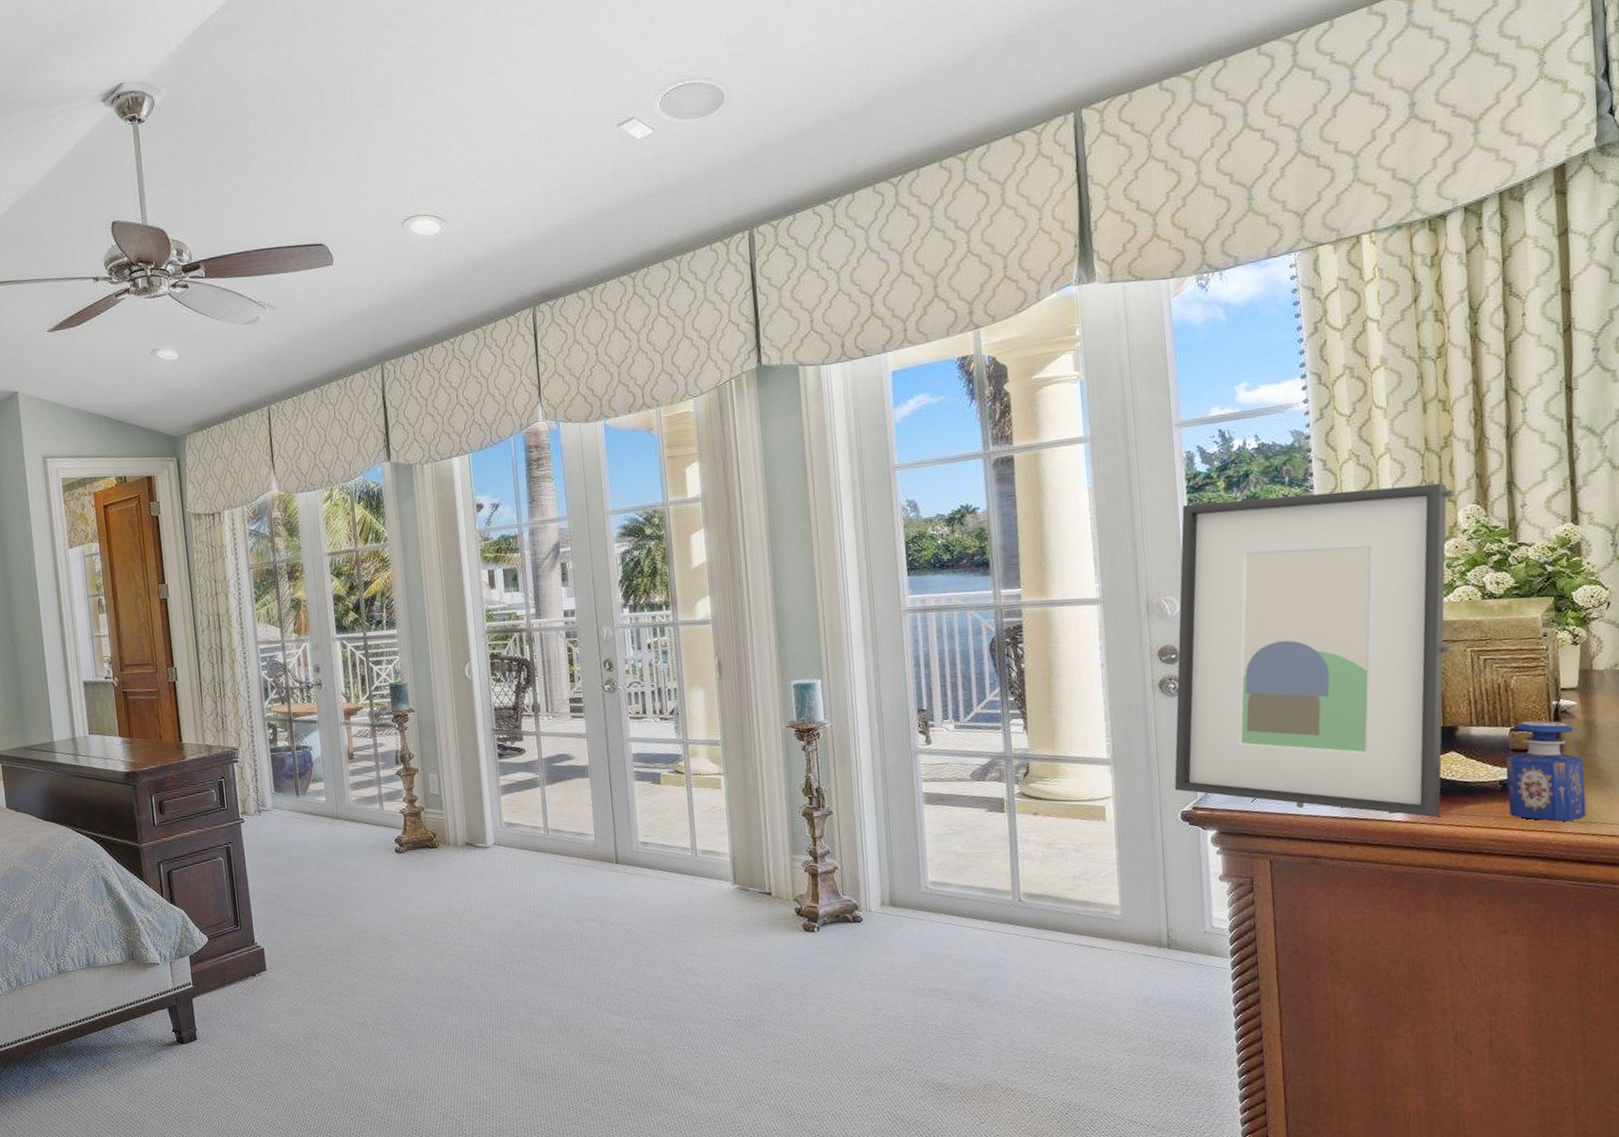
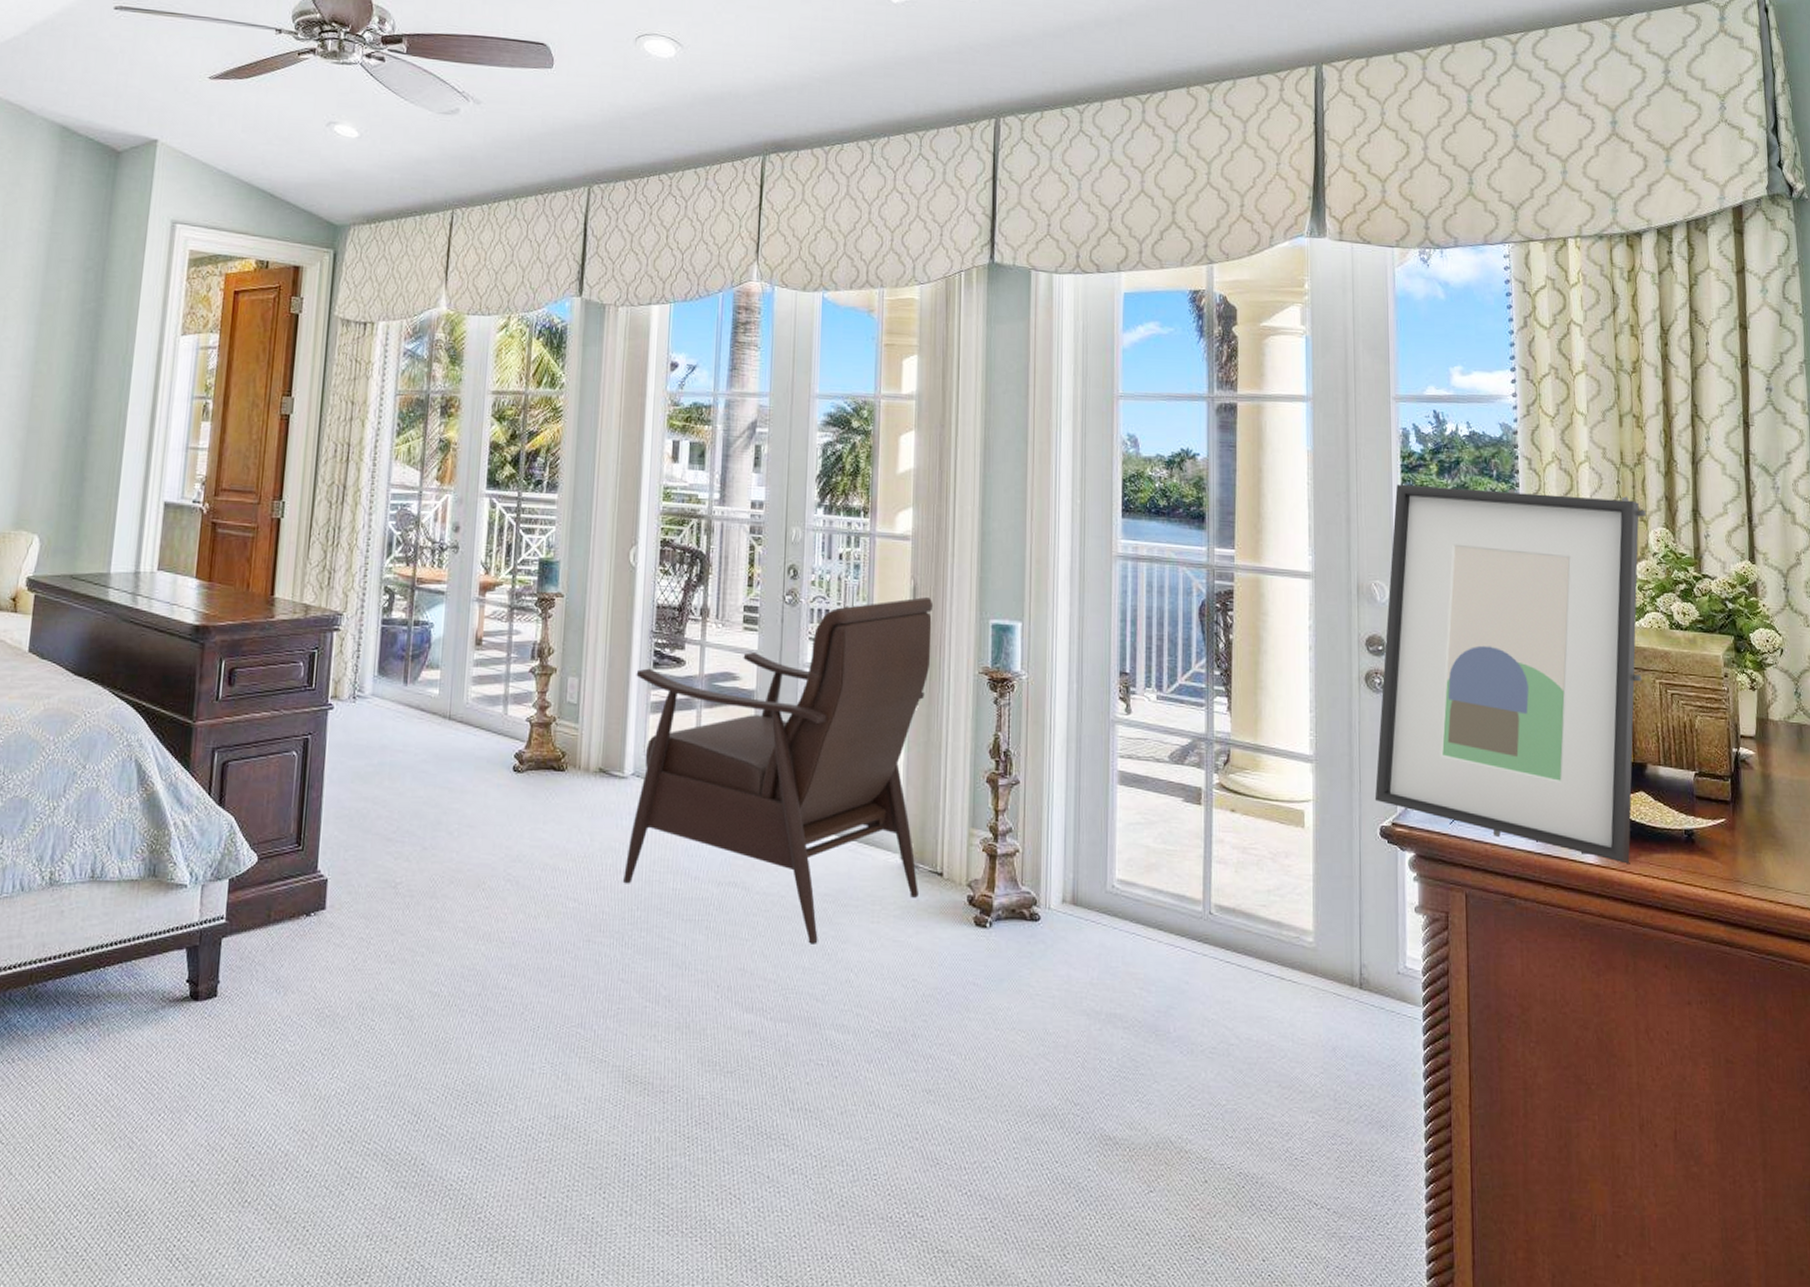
armchair: none [485,670,751,959] -> present [623,597,934,944]
perfume bottle: present [1505,719,1587,822] -> none [1689,766,1764,884]

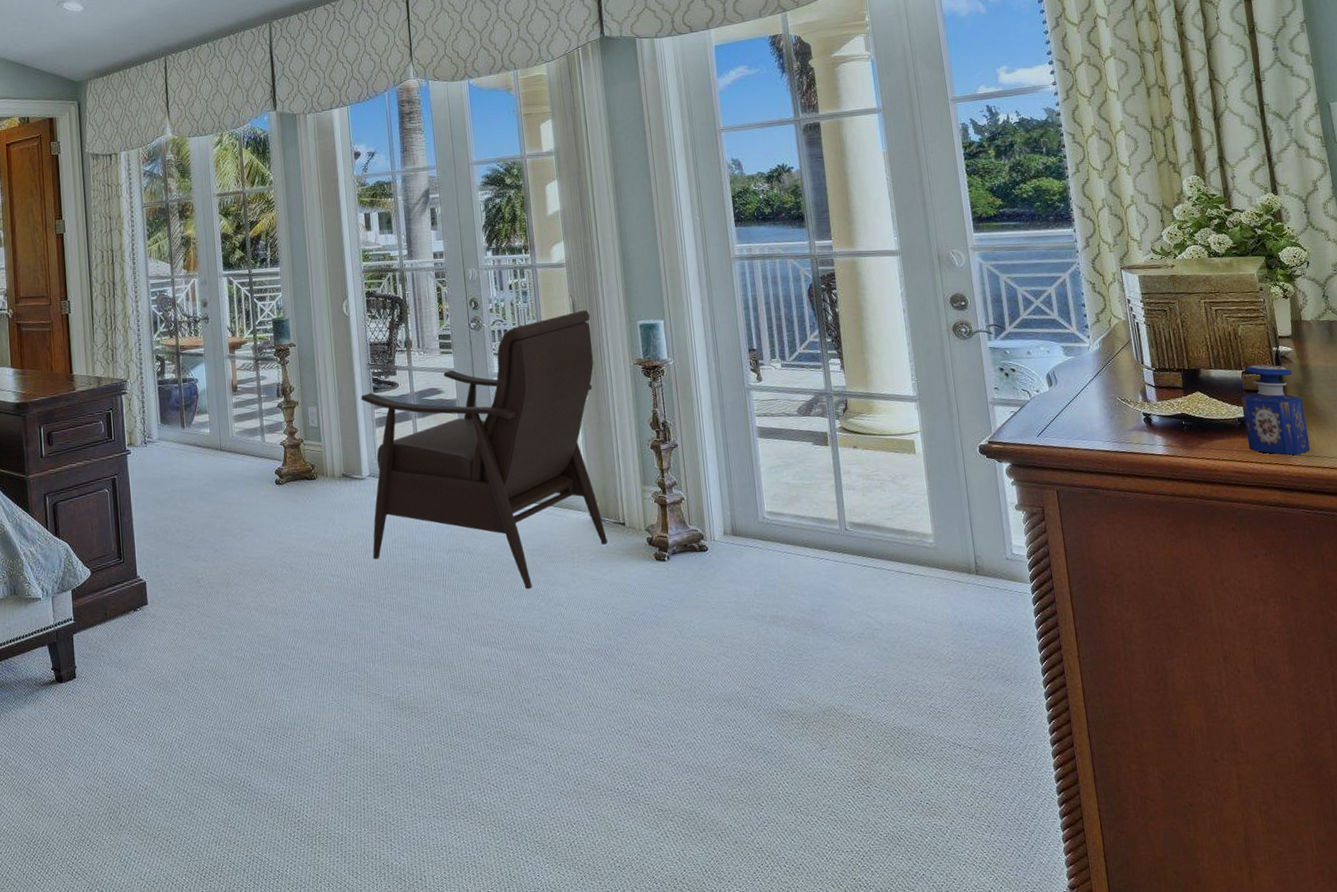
picture frame: present [1374,484,1647,864] -> none [961,153,1194,452]
perfume bottle: none [1689,766,1764,884] -> present [1240,363,1311,456]

